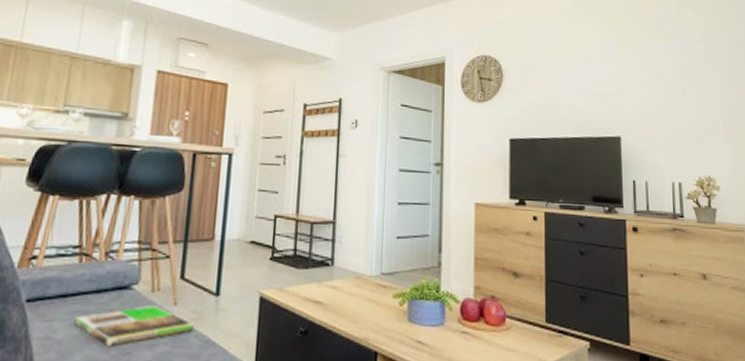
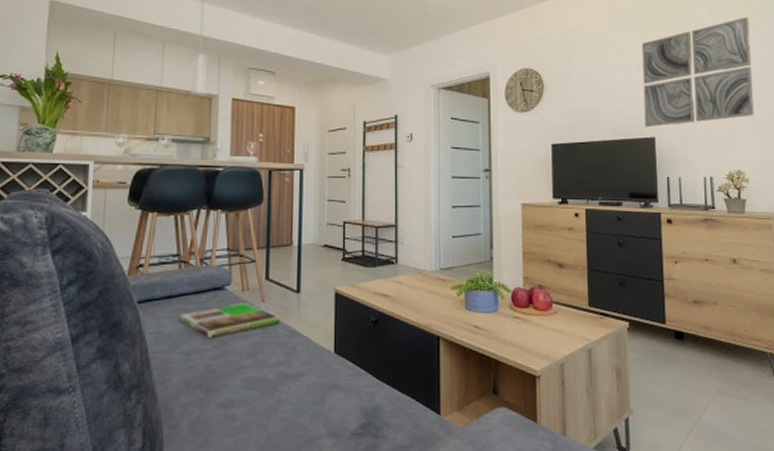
wall art: none [608,14,725,126] -> present [641,16,754,128]

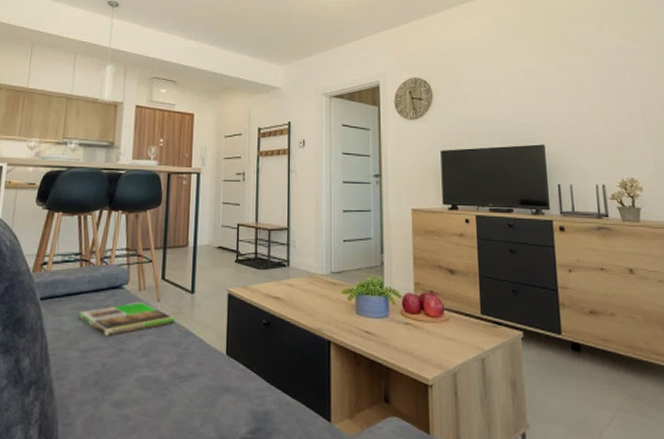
wall art: present [641,16,754,128] -> none [528,27,645,135]

